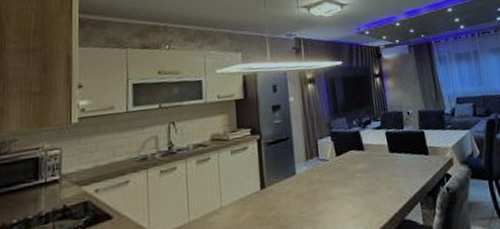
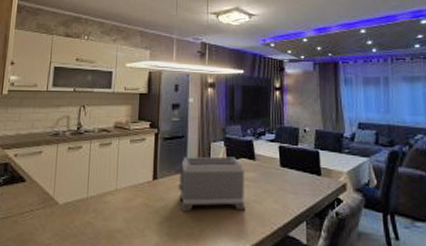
toaster: none [284,150,361,217] -> present [176,156,246,212]

